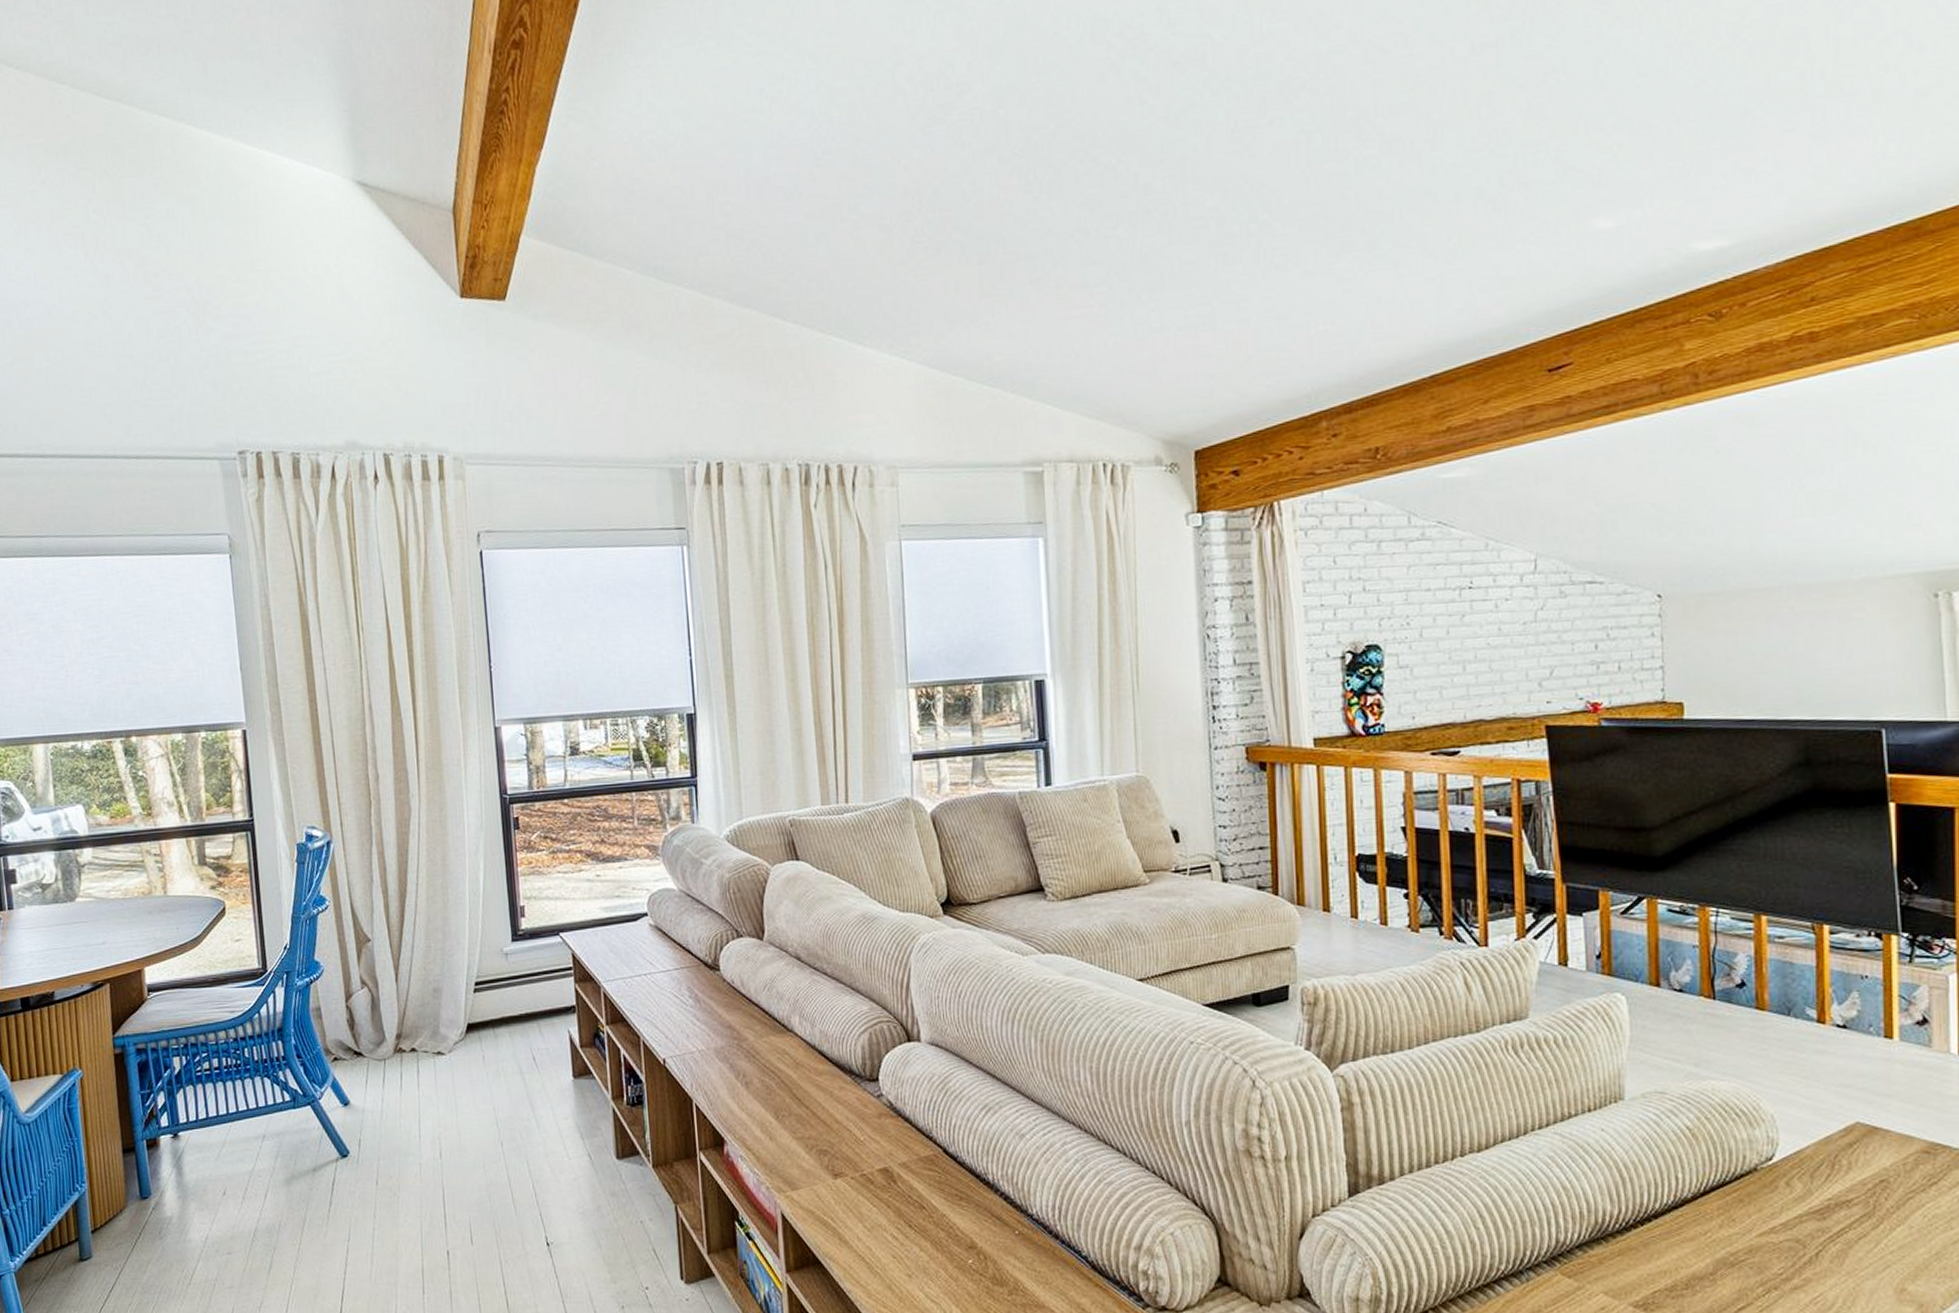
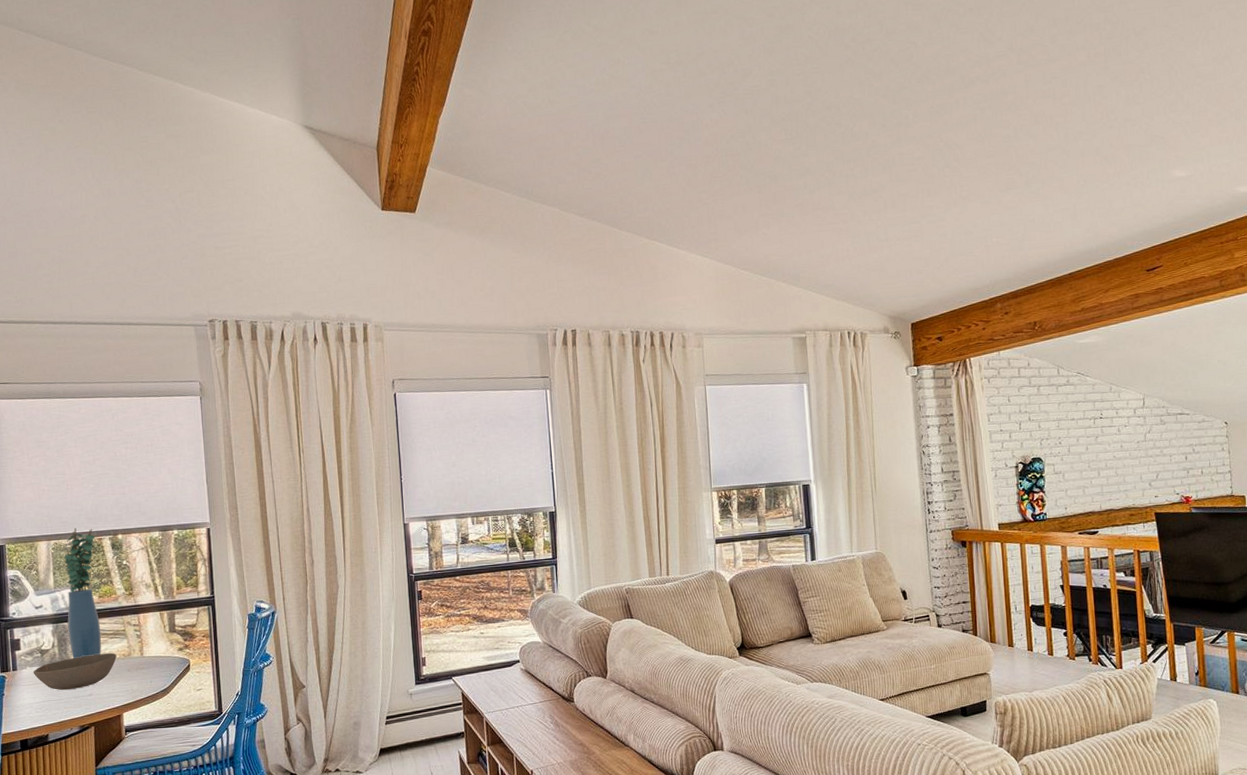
bowl: none [33,889,134,936] -> present [33,652,117,690]
vase: none [66,727,116,897] -> present [64,528,102,659]

